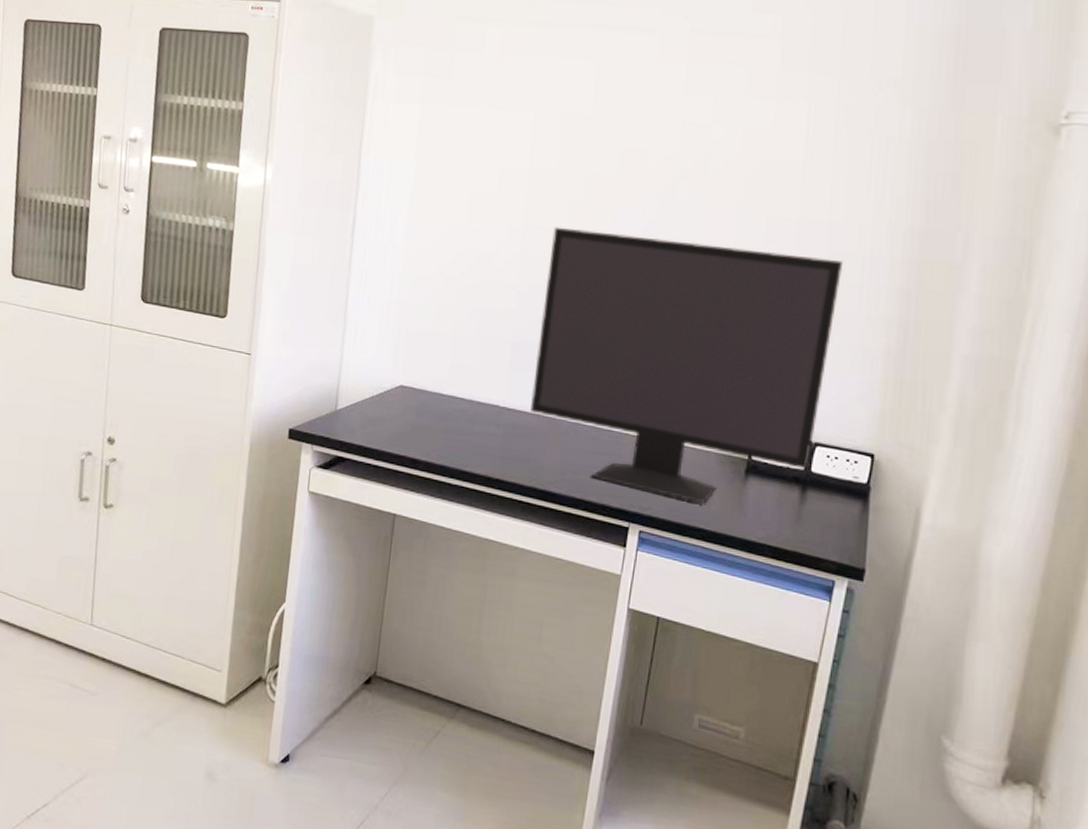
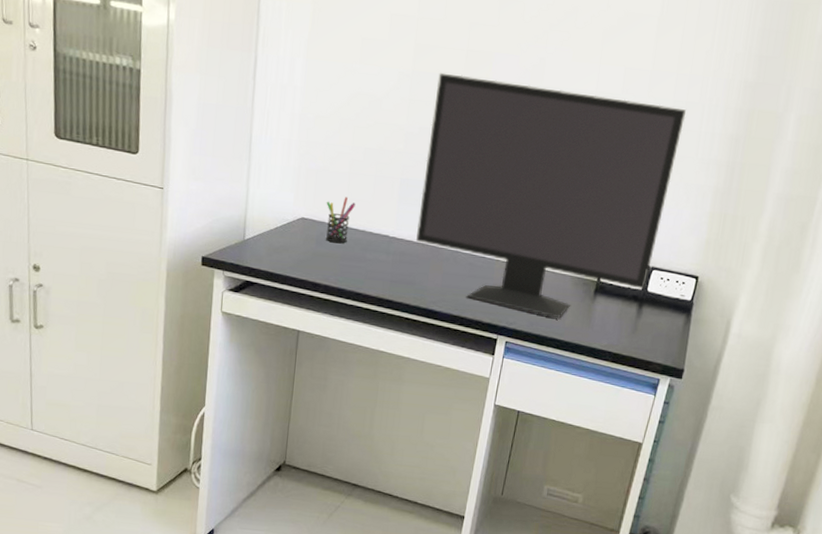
pen holder: none [426,362,461,414] -> present [325,197,356,244]

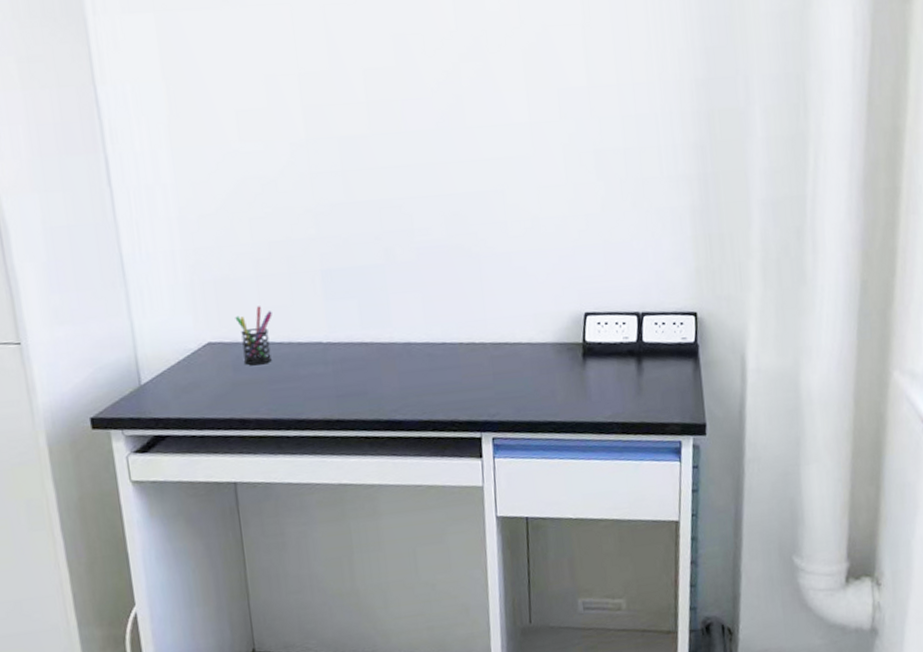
monitor: present [416,72,686,319] -> none [339,123,641,398]

